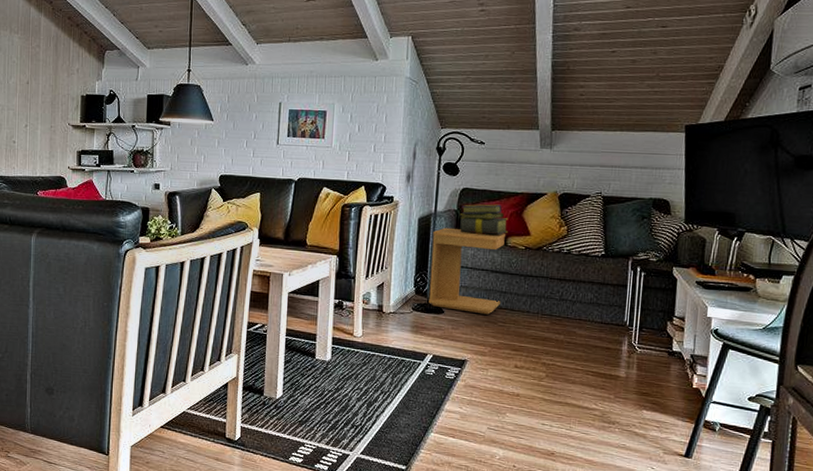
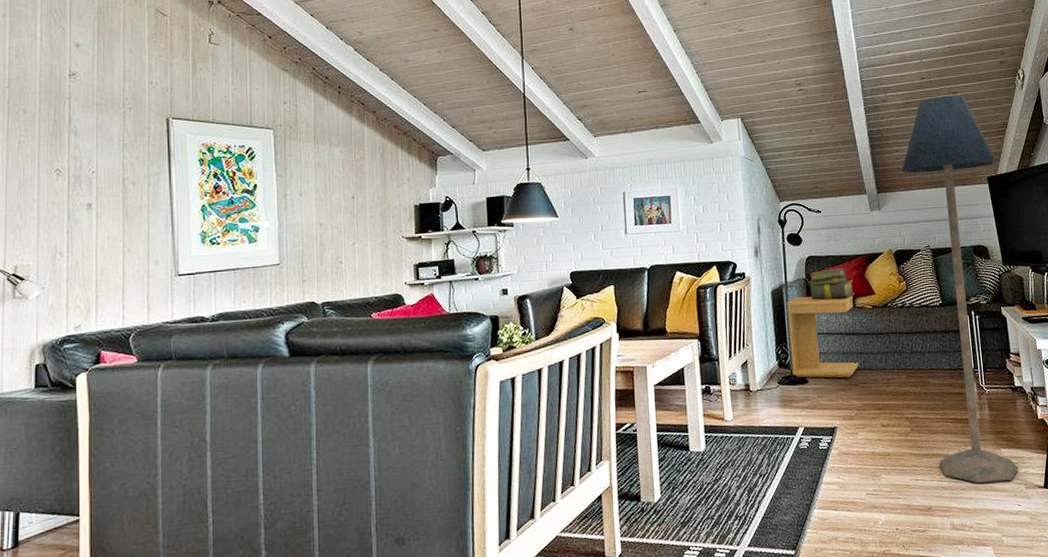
floor lamp: none [570,29,701,443] -> present [901,95,1019,484]

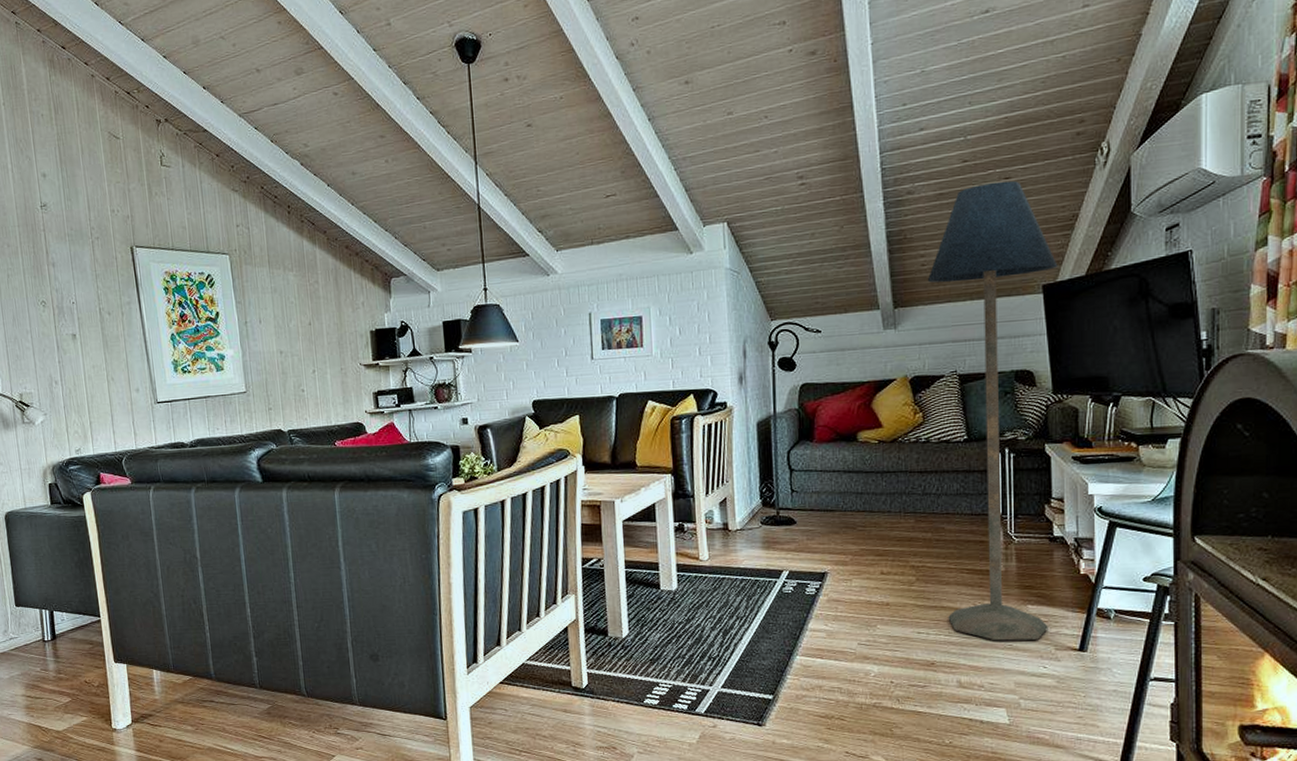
side table: present [787,295,859,378] -> none [775,428,857,520]
stack of books: present [808,268,855,300] -> none [802,397,857,433]

